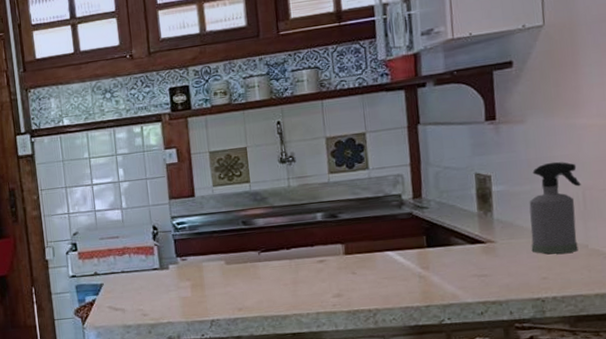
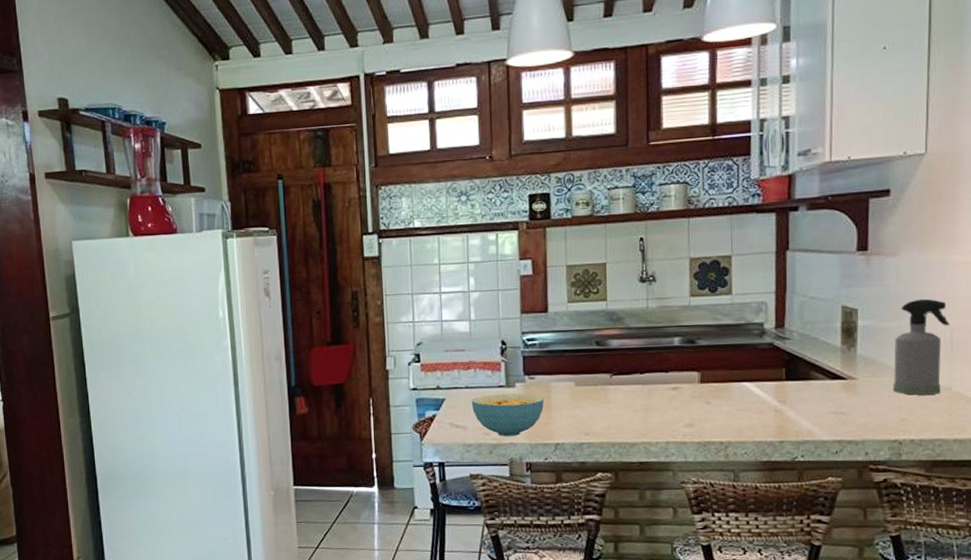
cereal bowl: none [128,274,198,316] -> present [471,393,545,436]

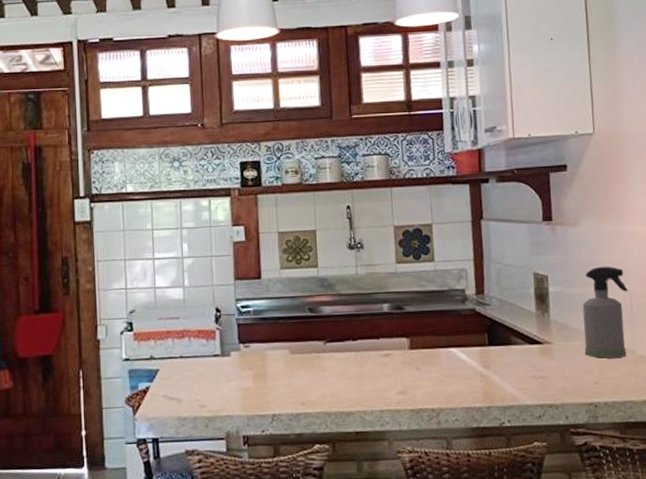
cereal bowl: present [471,393,545,436] -> none [186,362,260,408]

